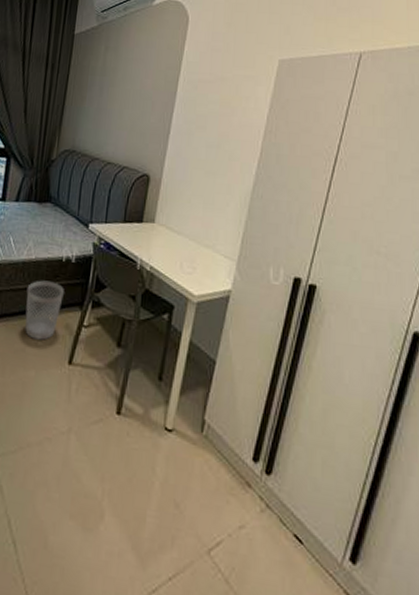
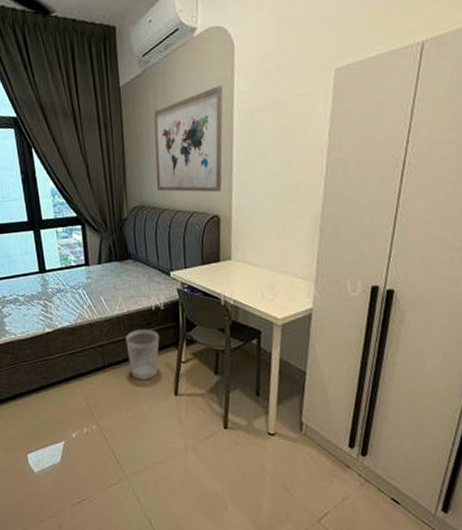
wall art: none [92,52,172,152] -> present [153,85,223,193]

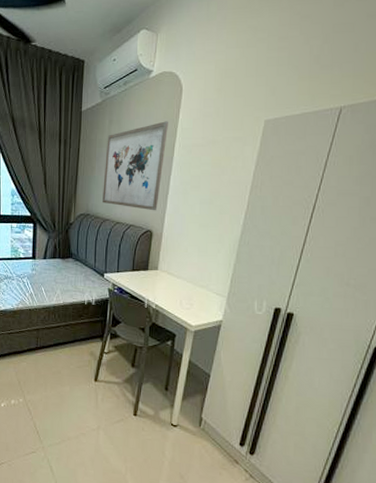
wastebasket: present [125,329,160,380] -> none [58,319,88,364]

